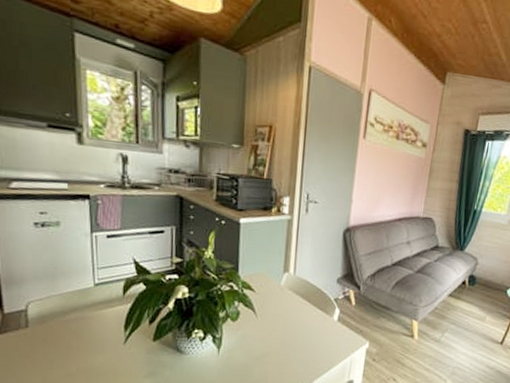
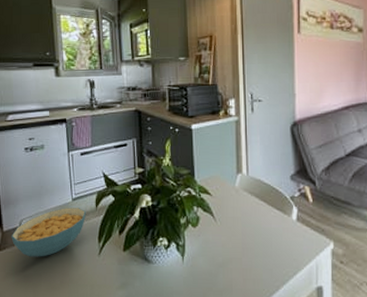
cereal bowl: none [14,292,110,343] -> present [11,208,86,257]

